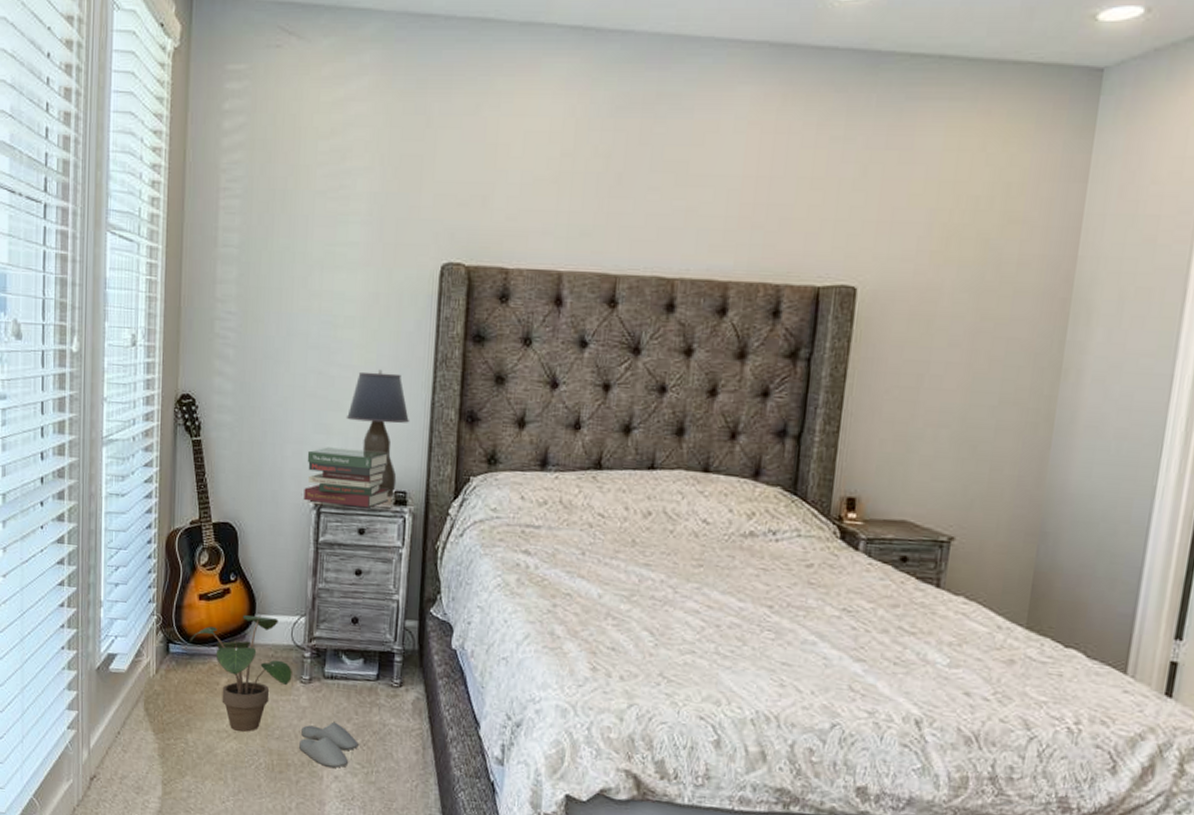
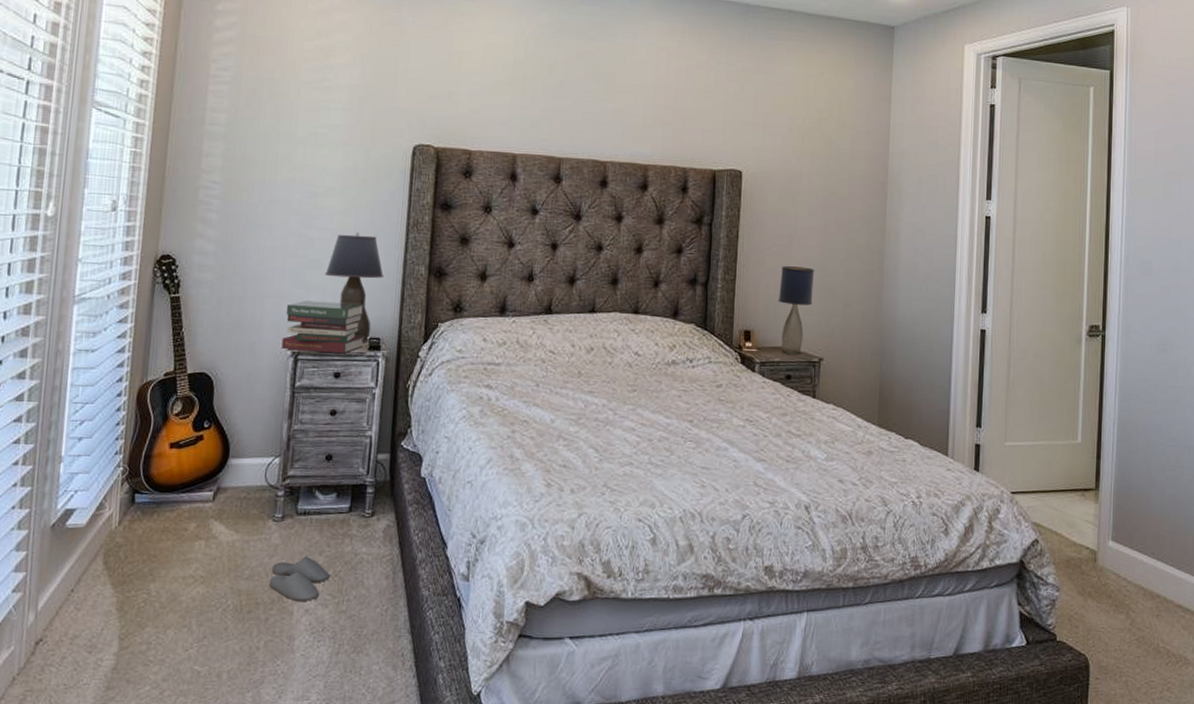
potted plant: present [190,615,292,732] -> none [158,459,265,575]
table lamp: none [896,415,952,532] -> present [778,266,815,355]

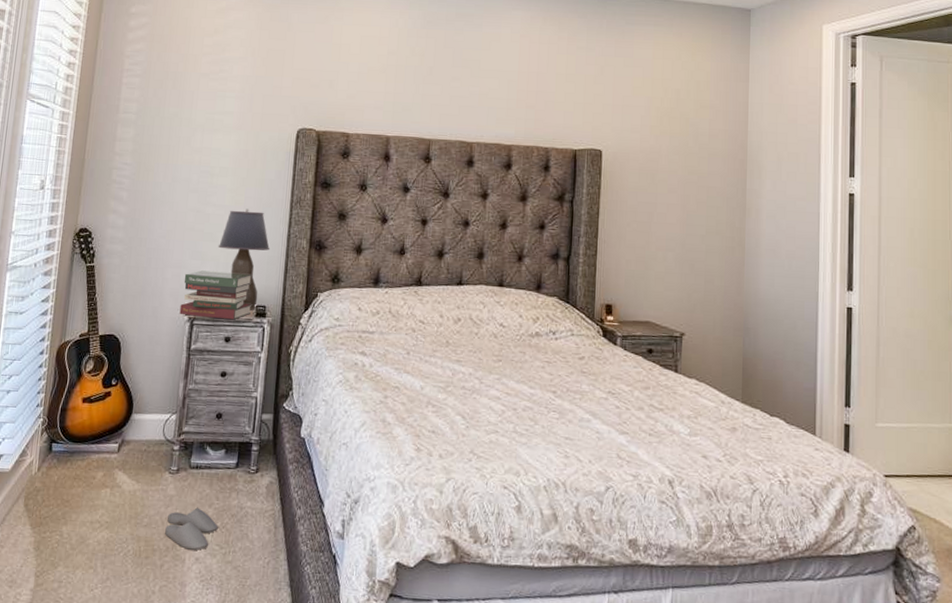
table lamp: present [778,266,815,355] -> none [638,242,675,330]

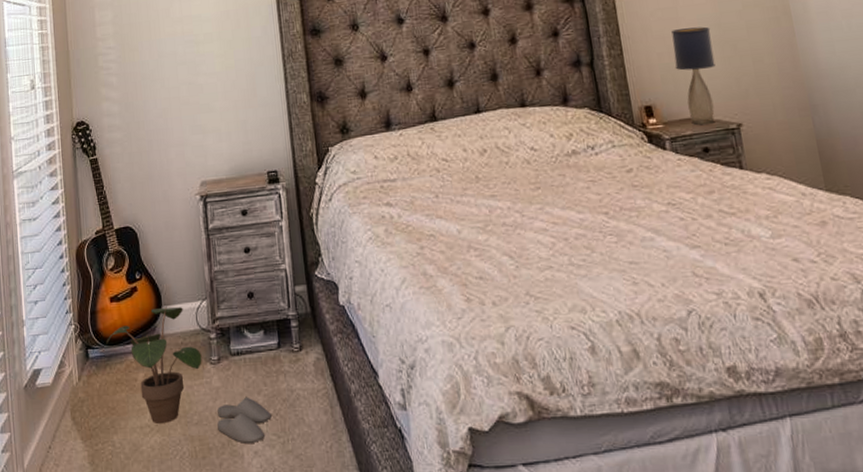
potted plant: none [71,415,162,521] -> present [106,307,202,423]
books: present [179,270,252,320] -> none [188,139,263,195]
table lamp: present [218,208,269,311] -> none [216,71,270,178]
table lamp: none [638,242,675,330] -> present [671,26,716,125]

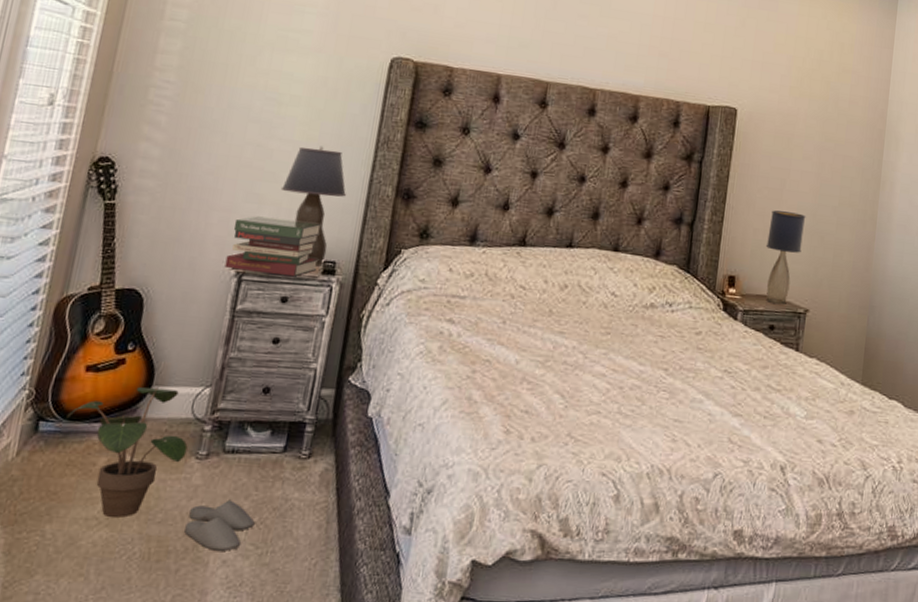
books: none [188,139,263,195] -> present [224,216,321,277]
table lamp: none [216,71,270,178] -> present [280,146,346,267]

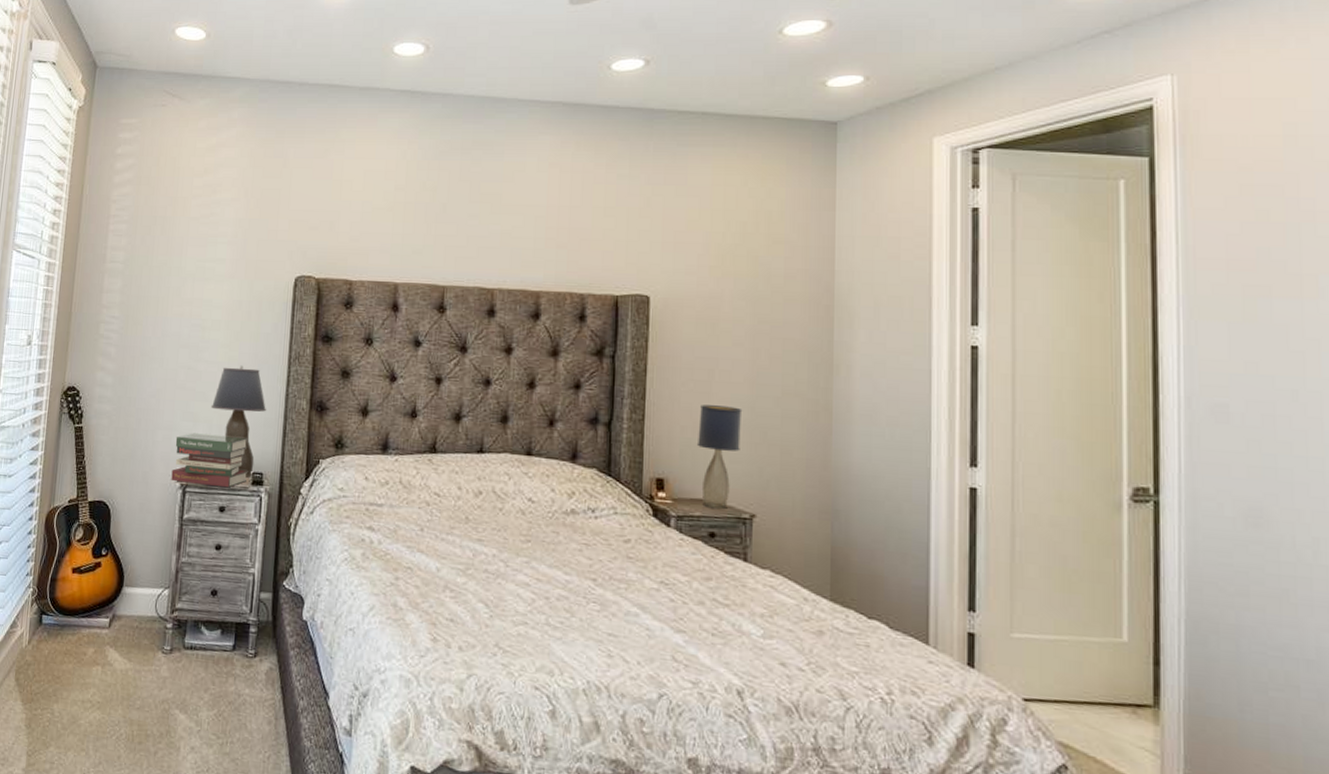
potted plant: present [66,387,188,518] -> none [61,588,155,702]
slippers: present [184,500,255,551] -> none [158,692,215,739]

